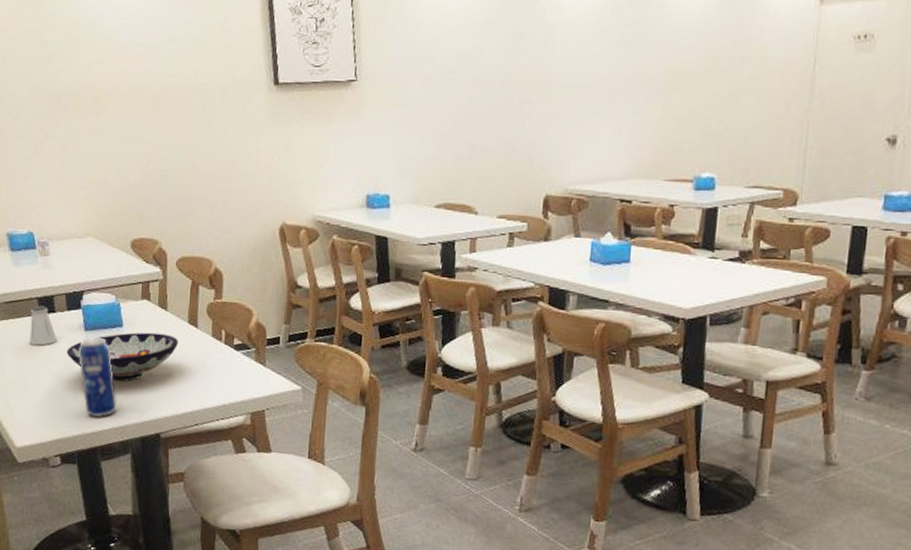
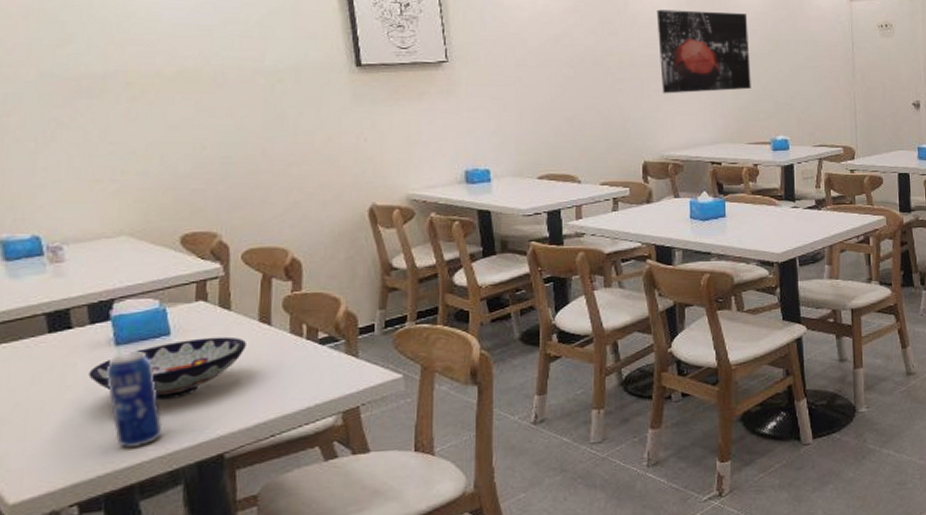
saltshaker: present [29,305,57,346] -> none [32,322,75,372]
wall art: none [573,20,683,120] -> present [656,9,751,94]

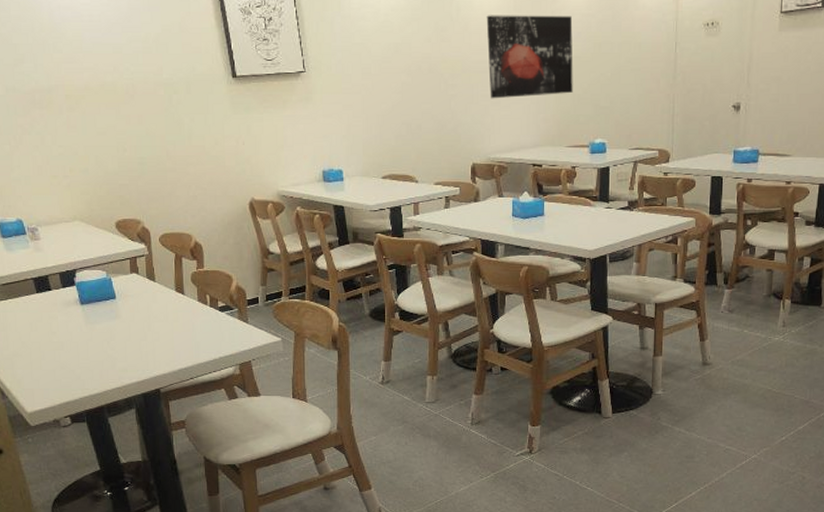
bowl: present [88,336,248,401] -> none [66,302,169,347]
beverage can: present [105,352,163,448] -> none [76,310,118,379]

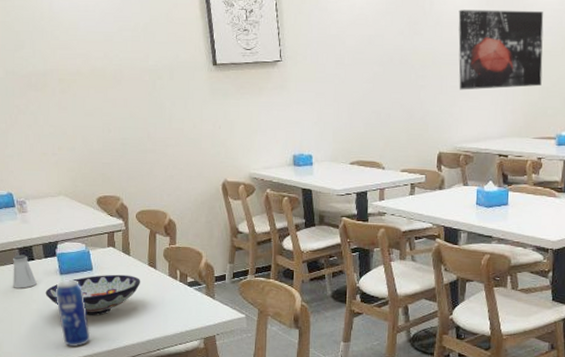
saltshaker: none [27,285,56,321] -> present [12,254,37,289]
bowl: none [66,302,169,347] -> present [45,274,141,317]
beverage can: none [76,310,118,379] -> present [55,280,91,347]

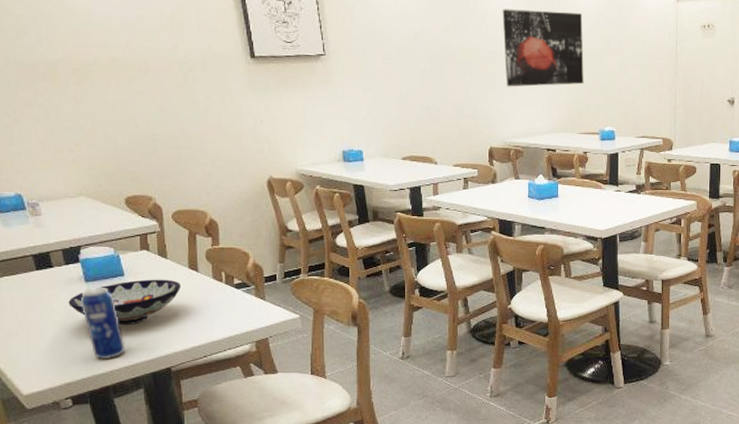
saltshaker: present [12,254,37,289] -> none [25,262,57,299]

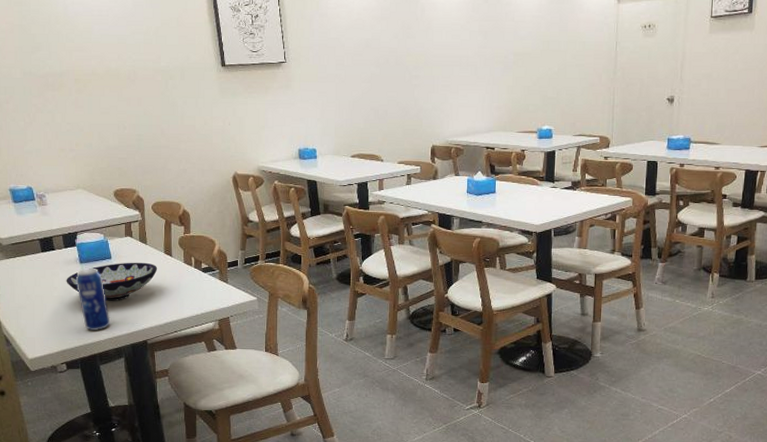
wall art: present [502,9,584,87] -> none [447,15,524,89]

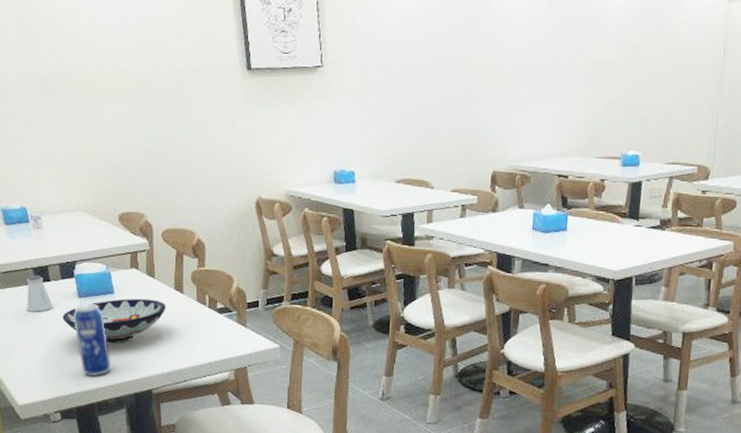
saltshaker: none [33,245,57,277] -> present [26,275,53,312]

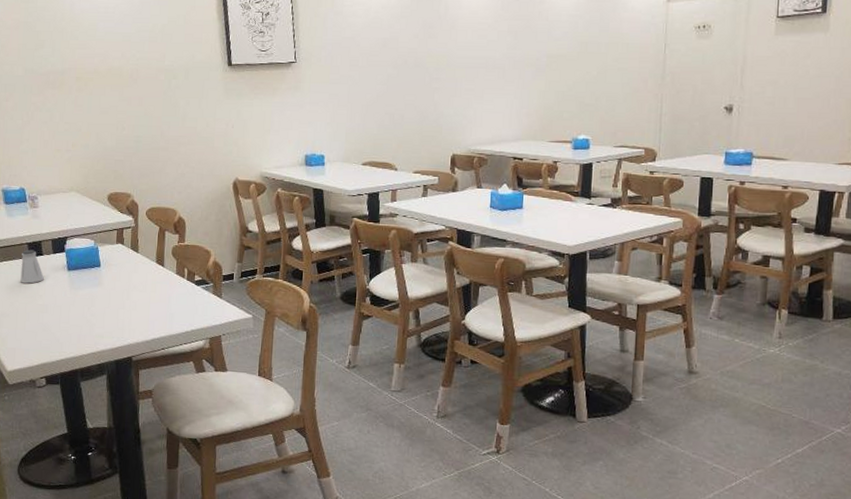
bowl: present [62,298,167,344] -> none [52,271,148,314]
beverage can: present [73,304,111,376] -> none [62,276,95,344]

